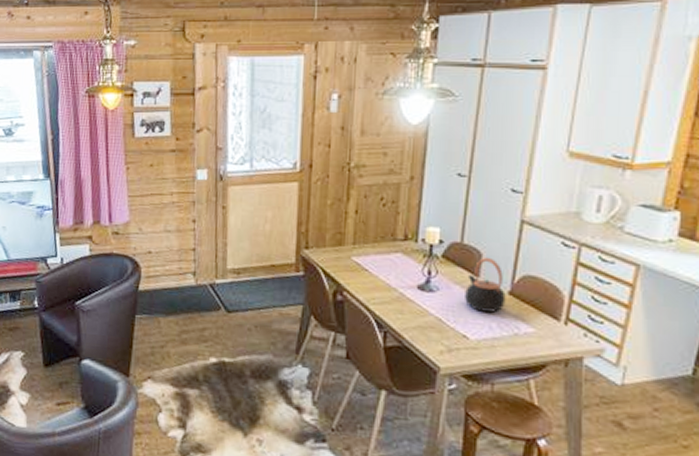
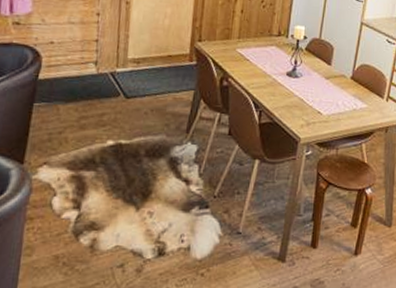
teapot: present [465,257,506,313] -> none [320,50,349,93]

